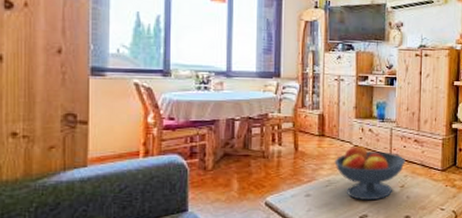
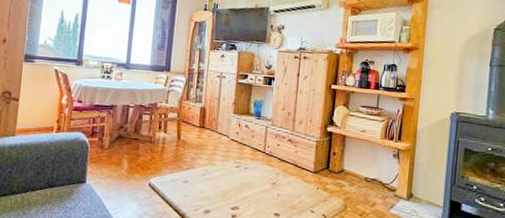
fruit bowl: present [334,145,405,201] -> none [212,139,279,194]

